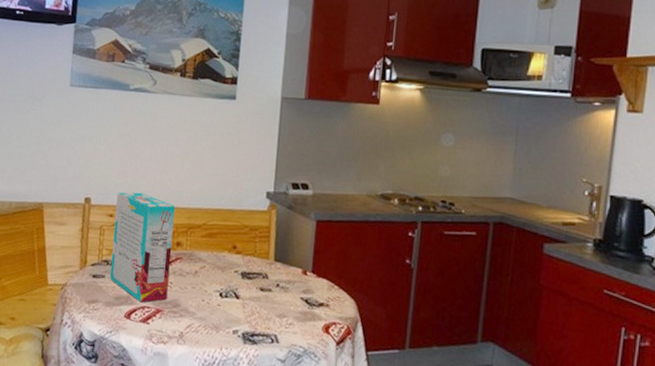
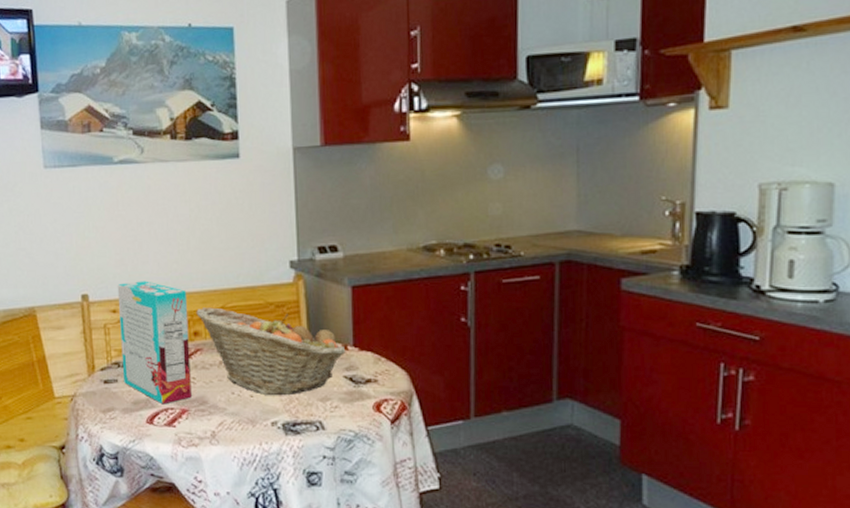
fruit basket: none [181,222,305,309] -> present [196,307,346,395]

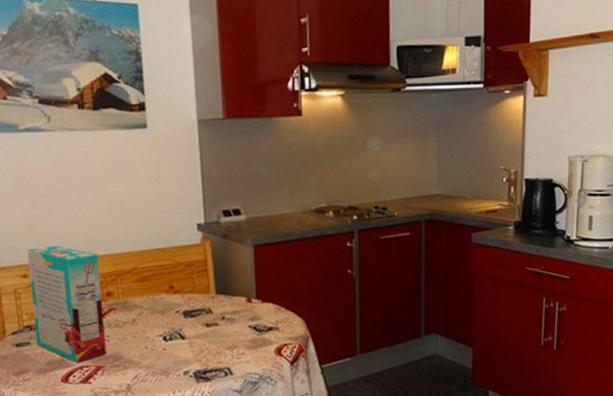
fruit basket: present [196,307,346,395] -> none [108,269,250,347]

